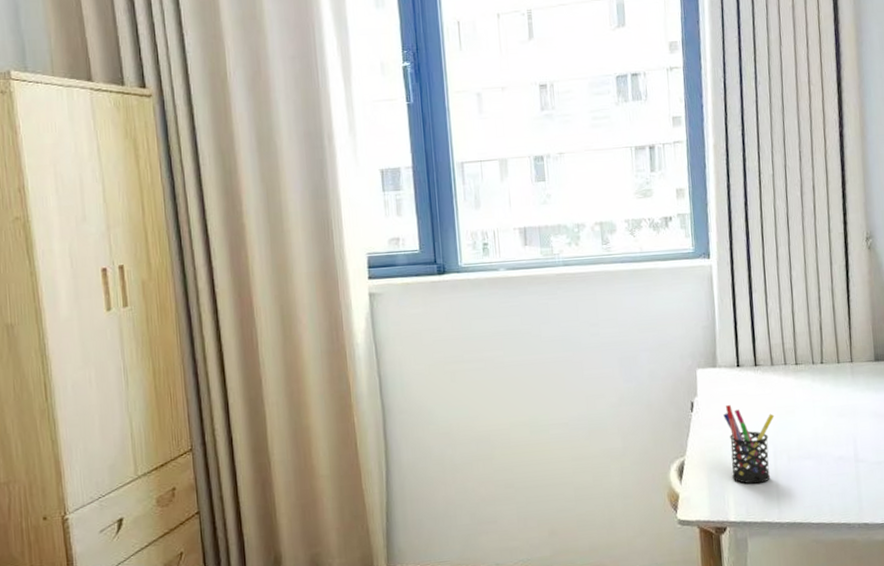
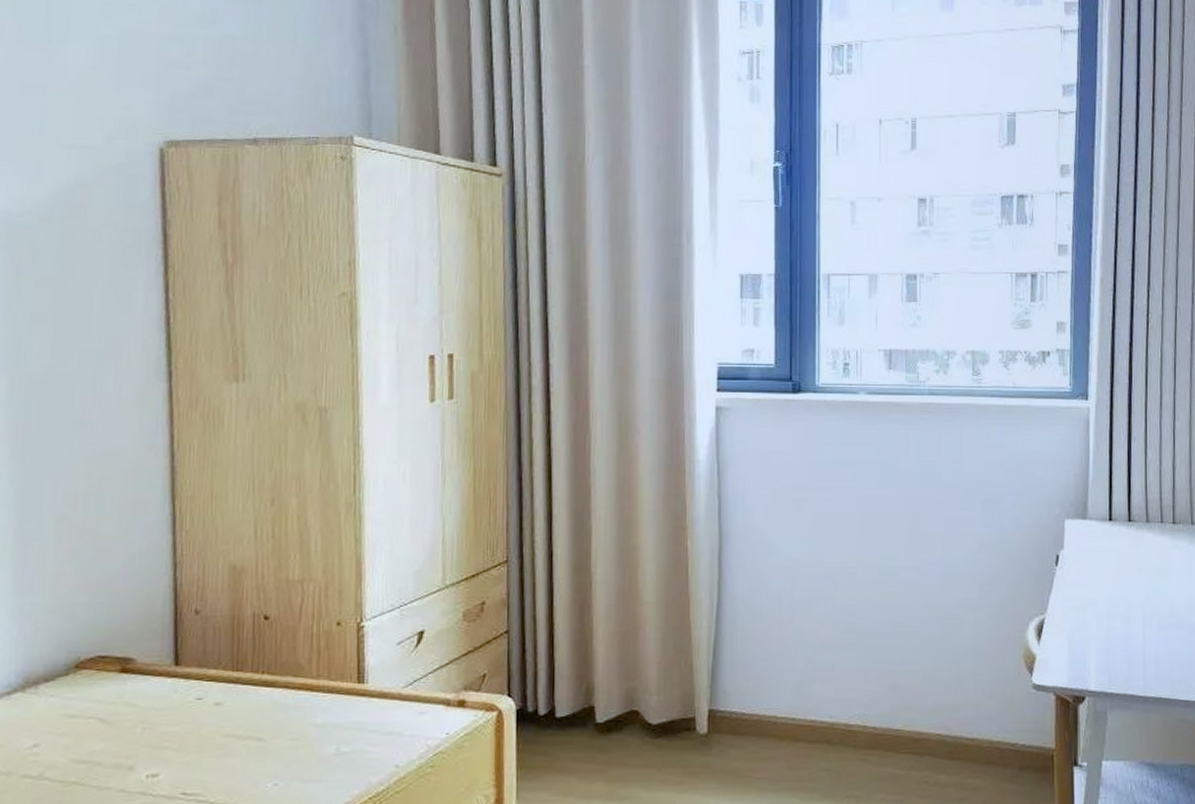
pen holder: present [723,405,775,484] -> none [1090,562,1146,651]

